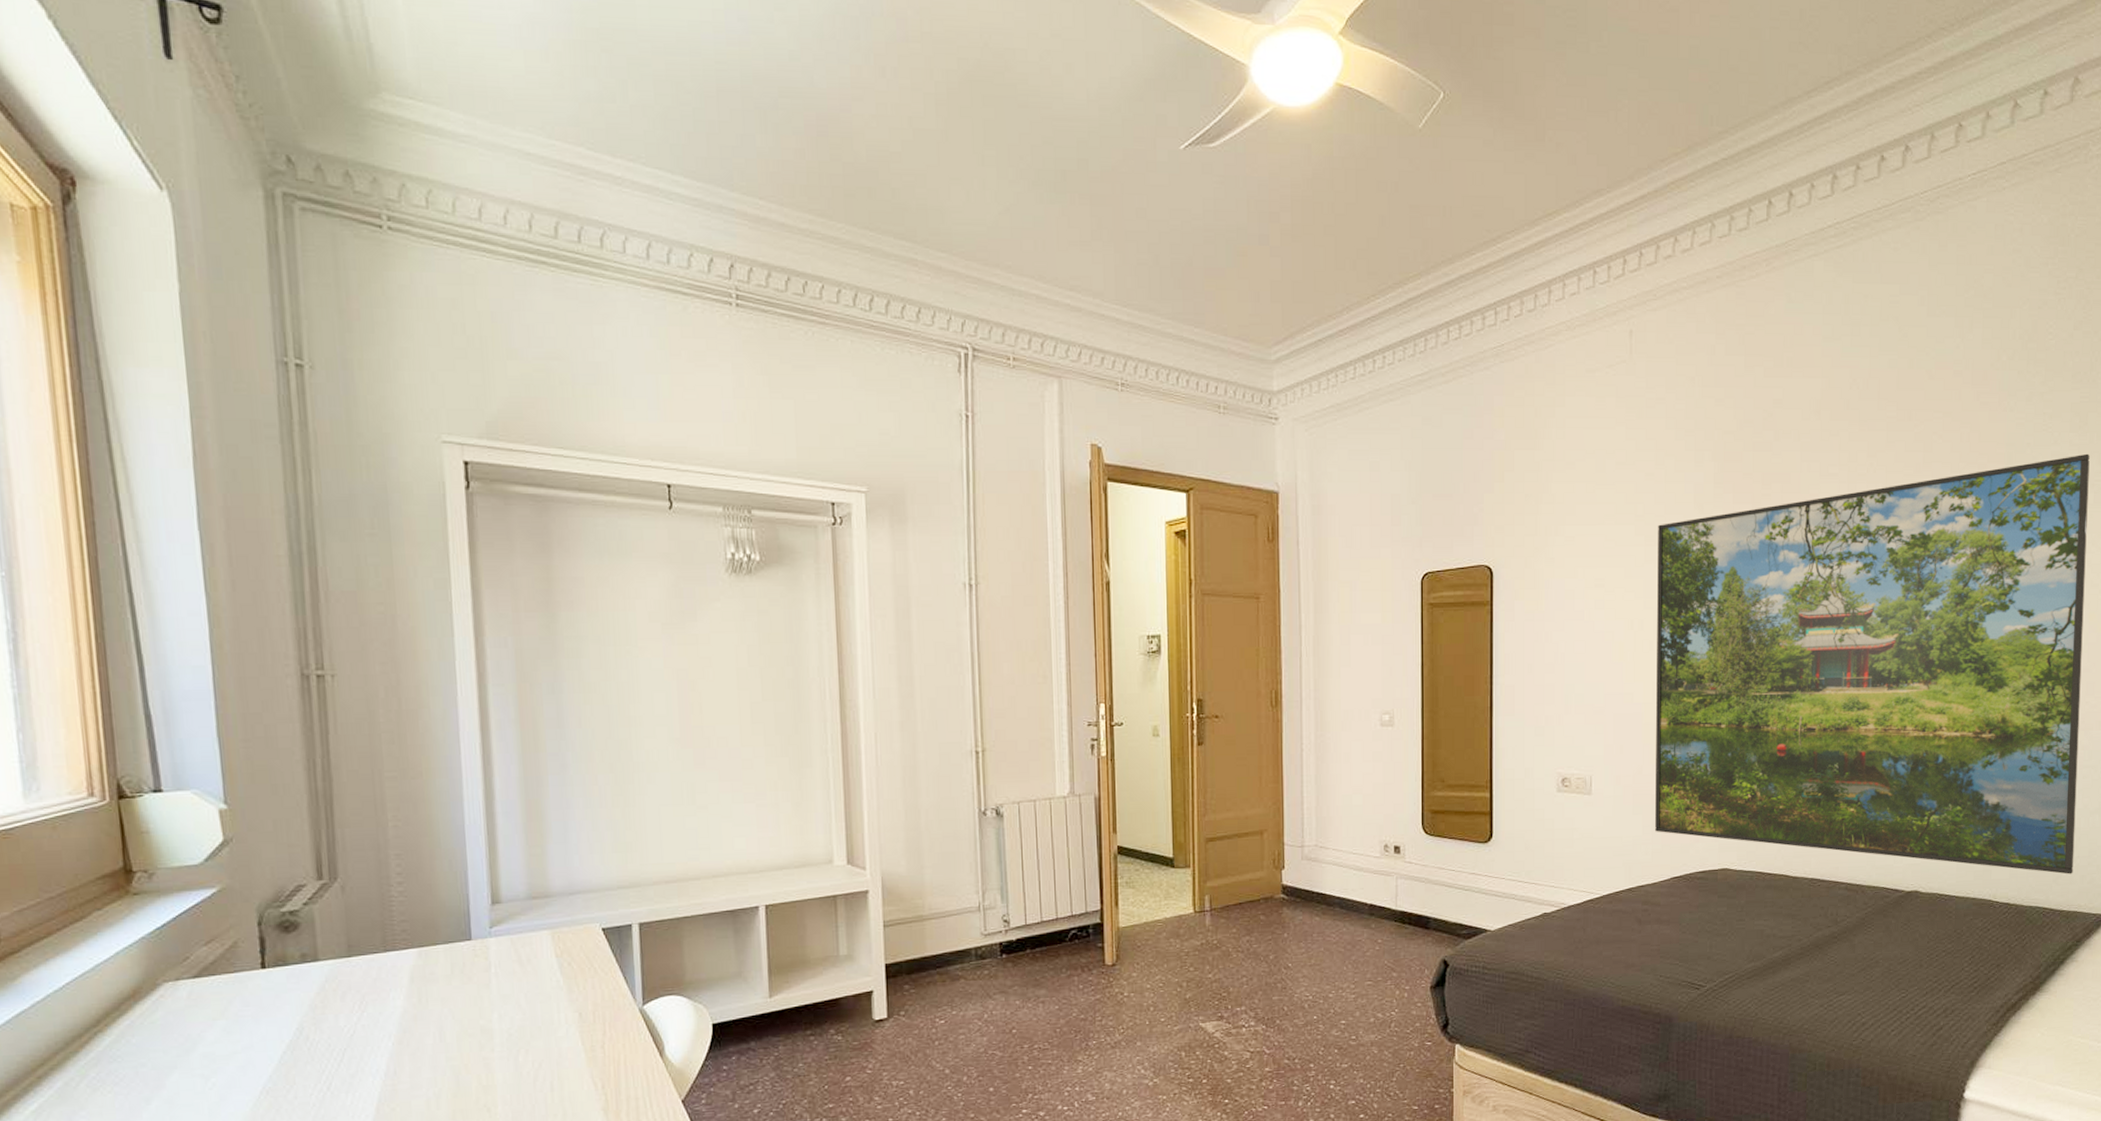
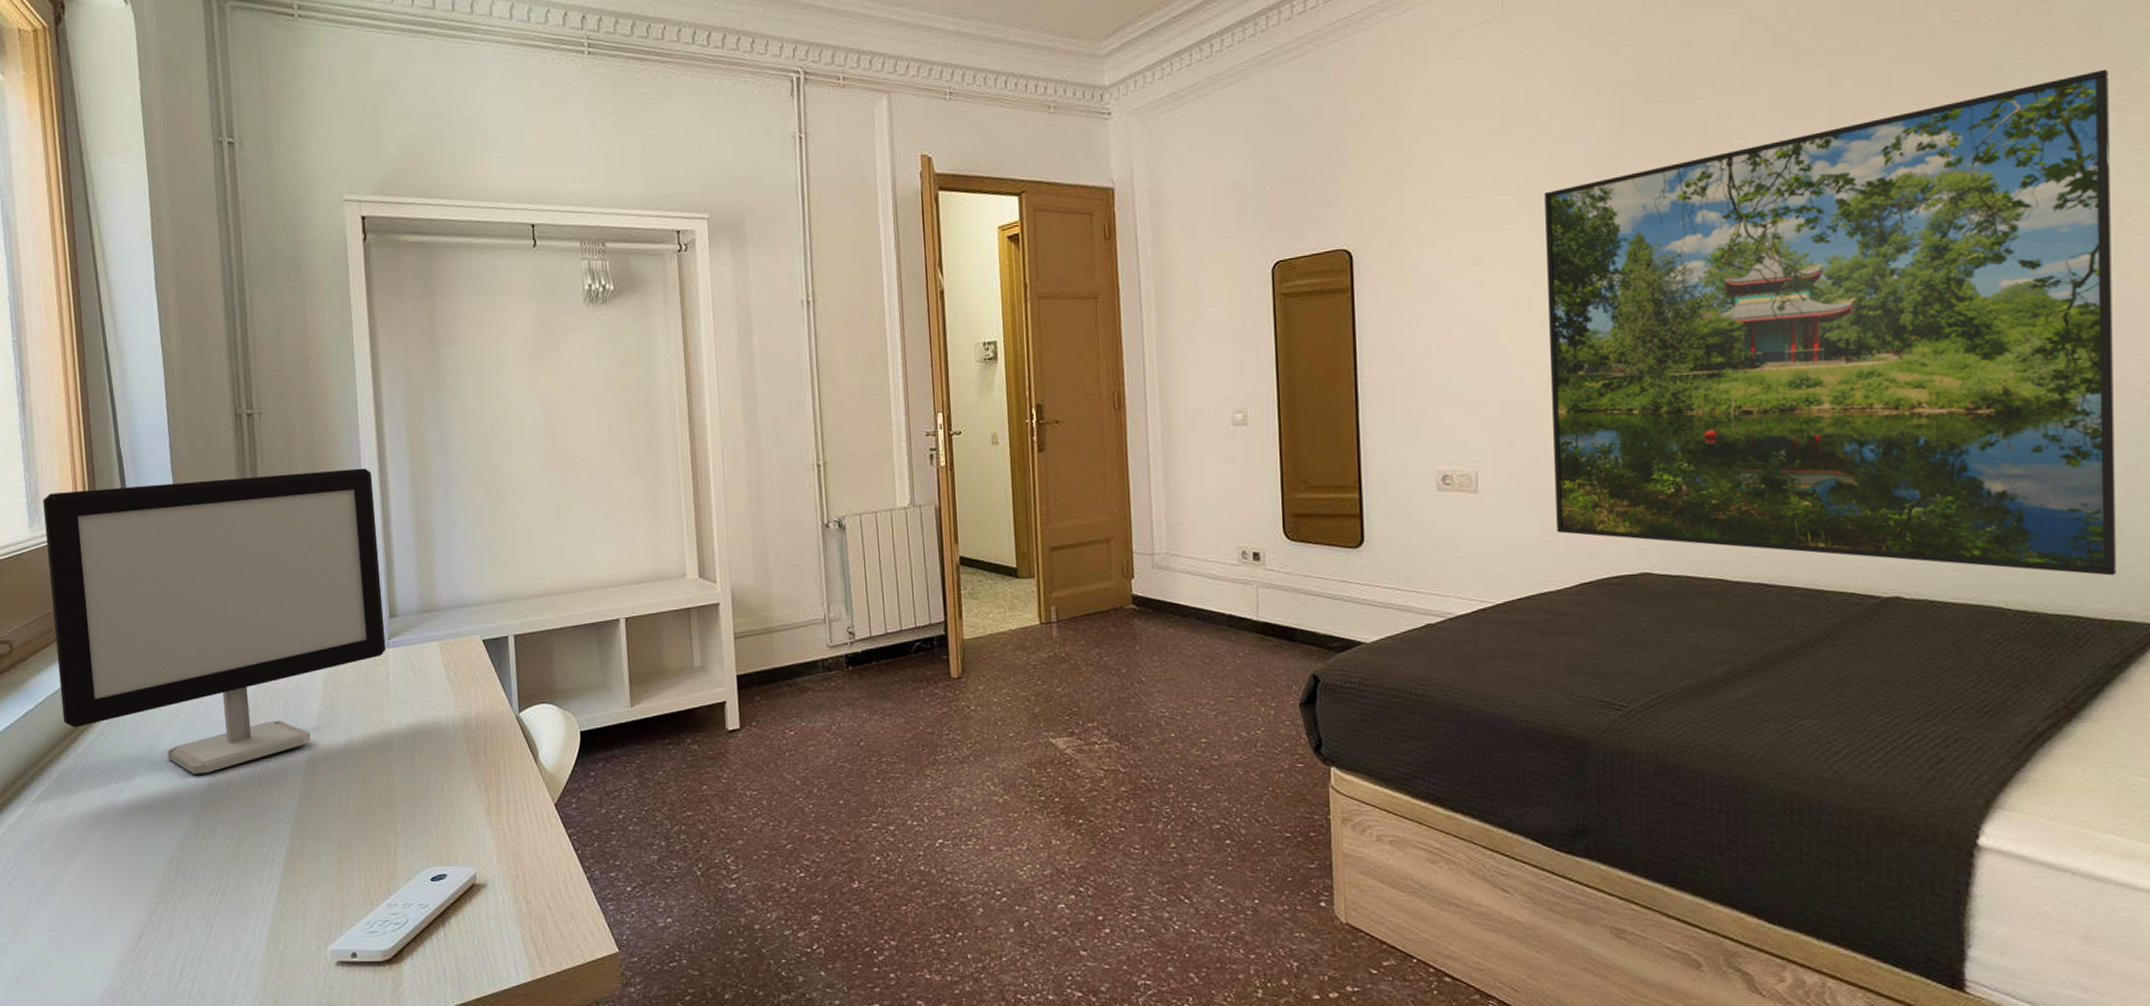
computer monitor: none [42,740,487,1080] -> present [43,468,386,774]

